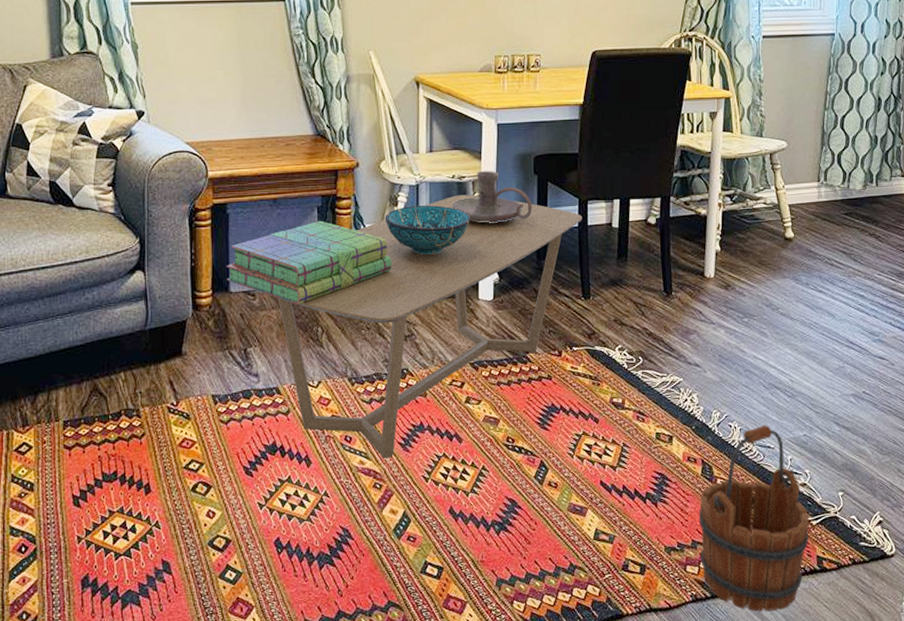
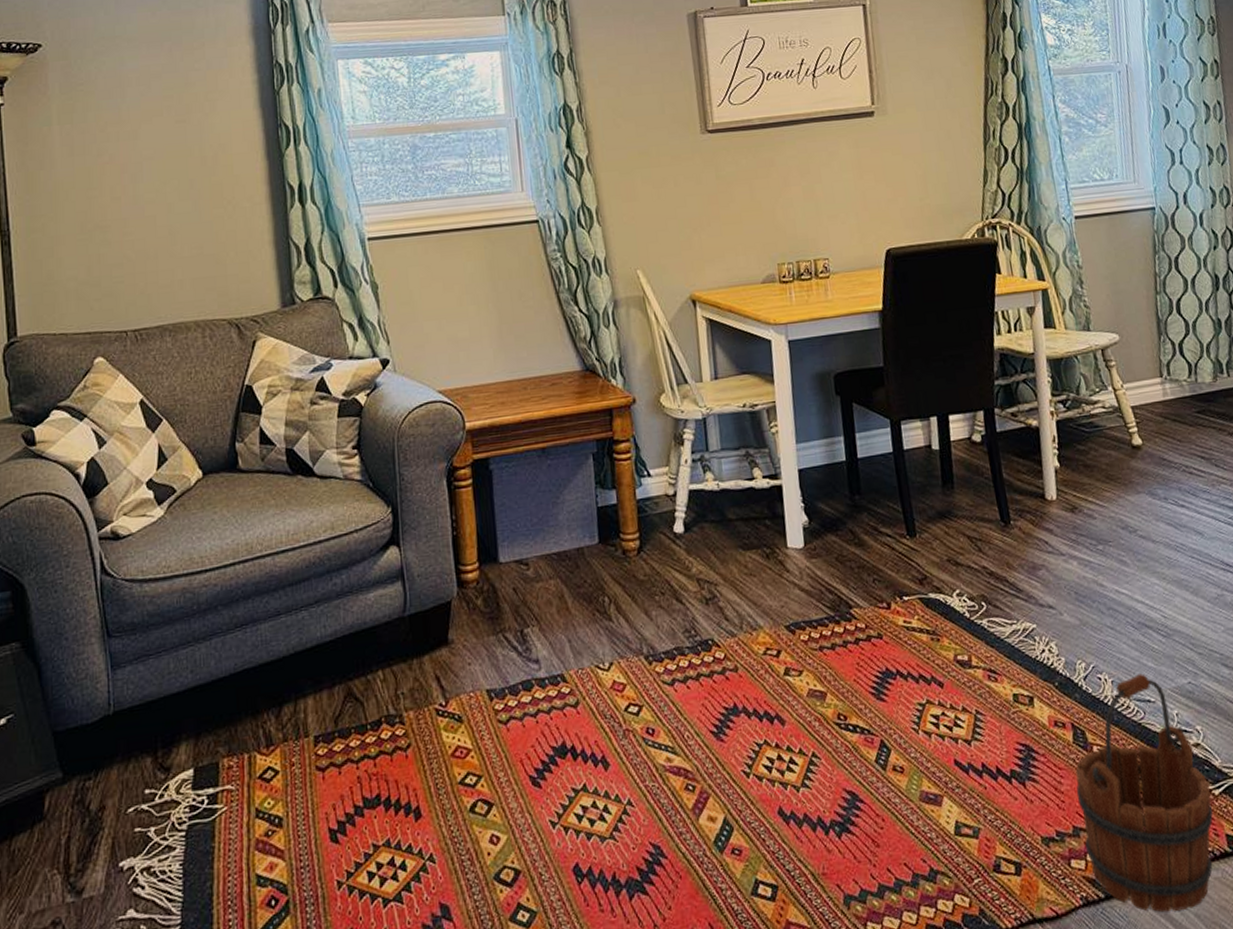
stack of books: present [226,221,392,305] -> none [492,470,684,572]
coffee table: present [277,195,582,459] -> none [554,425,897,753]
decorative bowl: present [384,205,470,255] -> none [670,440,769,500]
candle holder: present [452,170,533,223] -> none [745,395,839,457]

